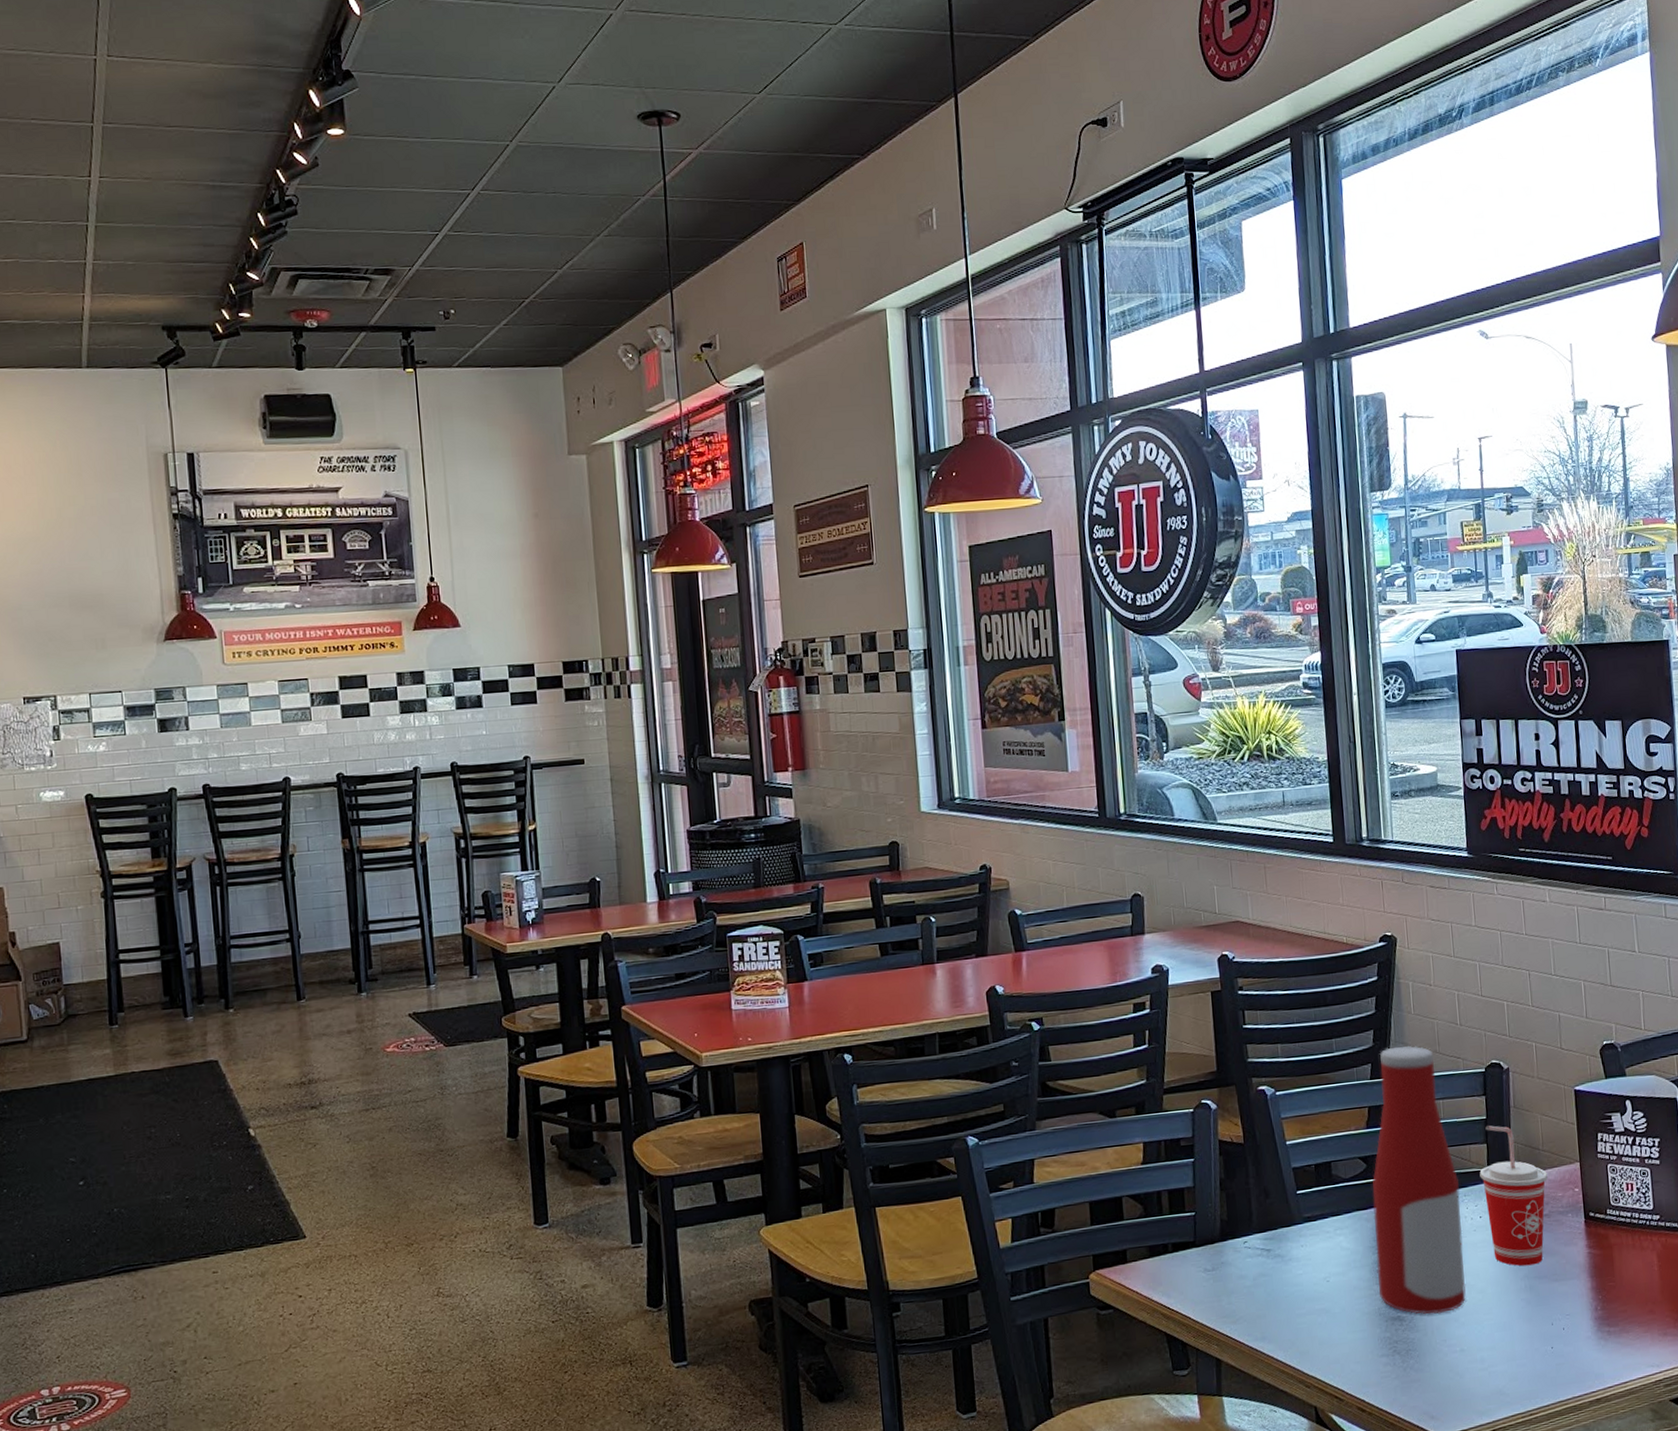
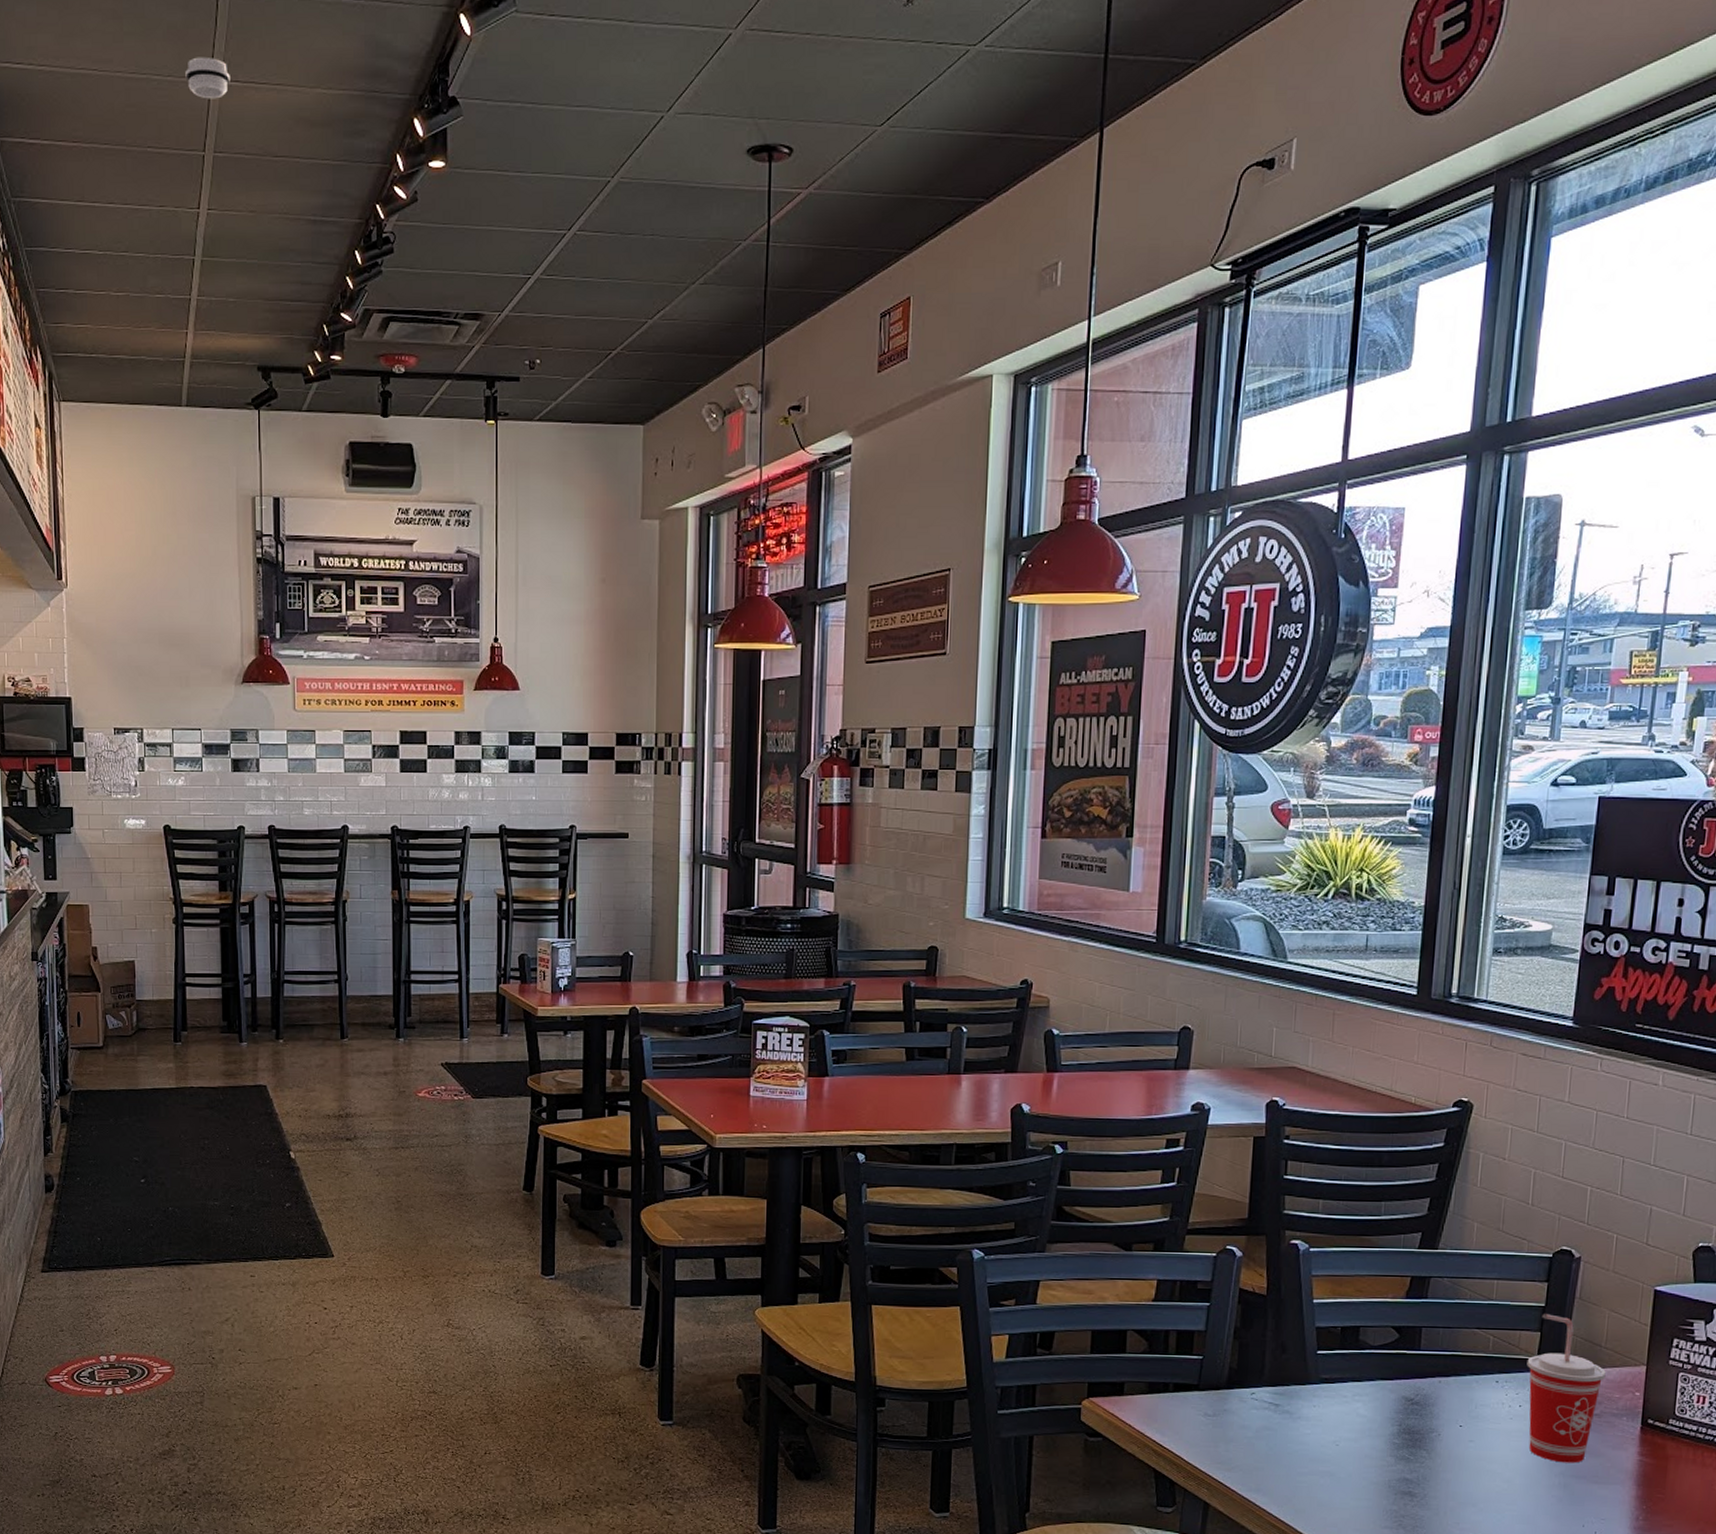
smoke detector: none [68,34,116,74] -> present [185,56,230,99]
bottle: present [1372,1046,1466,1315] -> none [1393,1218,1501,1497]

